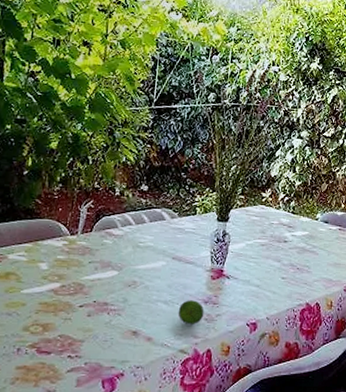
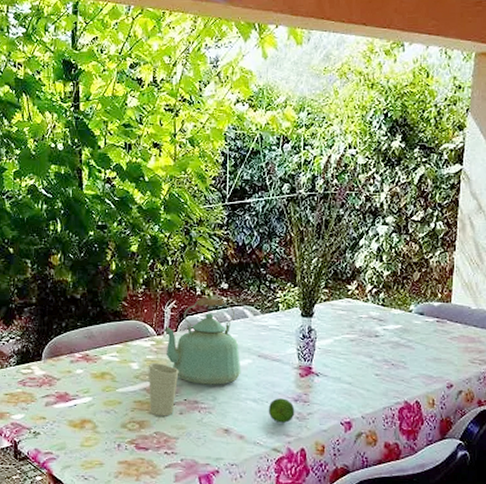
cup: none [56,263,91,319] -> present [149,363,179,416]
kettle: none [77,199,155,287] -> present [163,298,241,385]

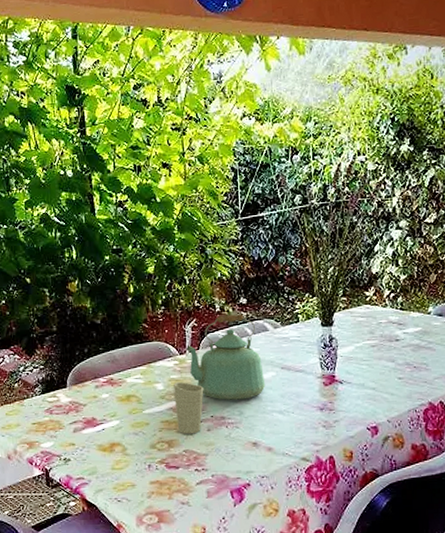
fruit: present [268,398,295,424] -> none [294,408,321,433]

